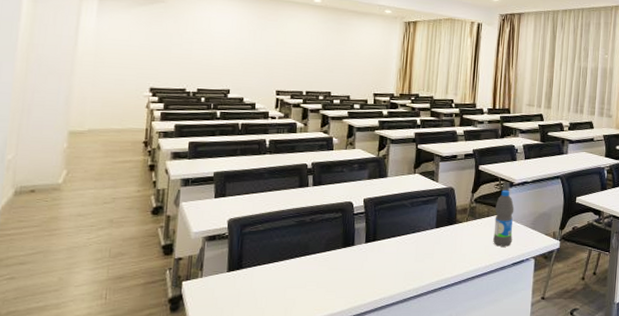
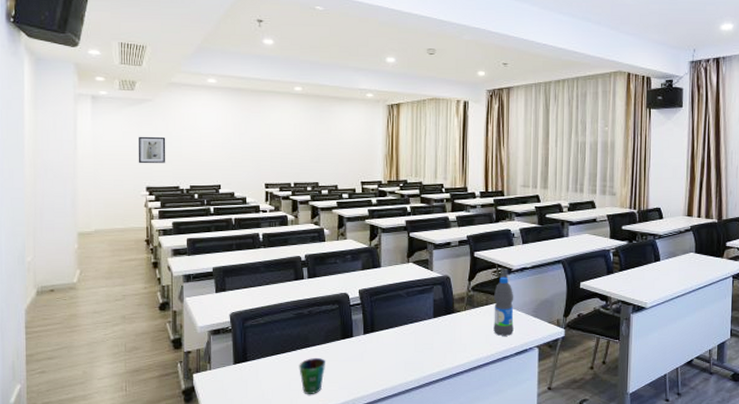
wall art: none [143,36,176,65] -> present [138,136,166,164]
cup: none [296,266,325,303] -> present [299,358,326,394]

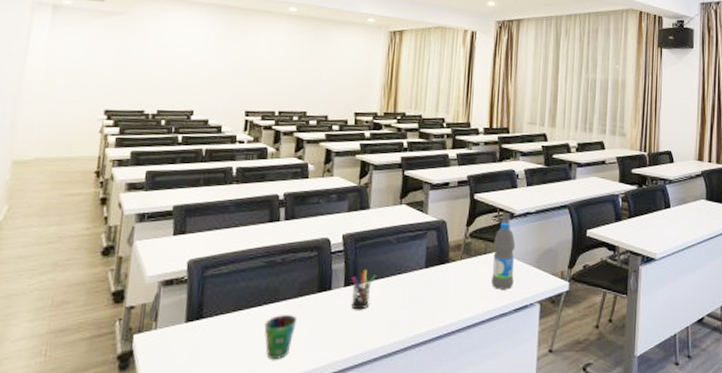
wall art: present [138,136,166,164] -> none [98,52,135,84]
pen holder: none [369,320,391,354] -> present [350,270,376,310]

